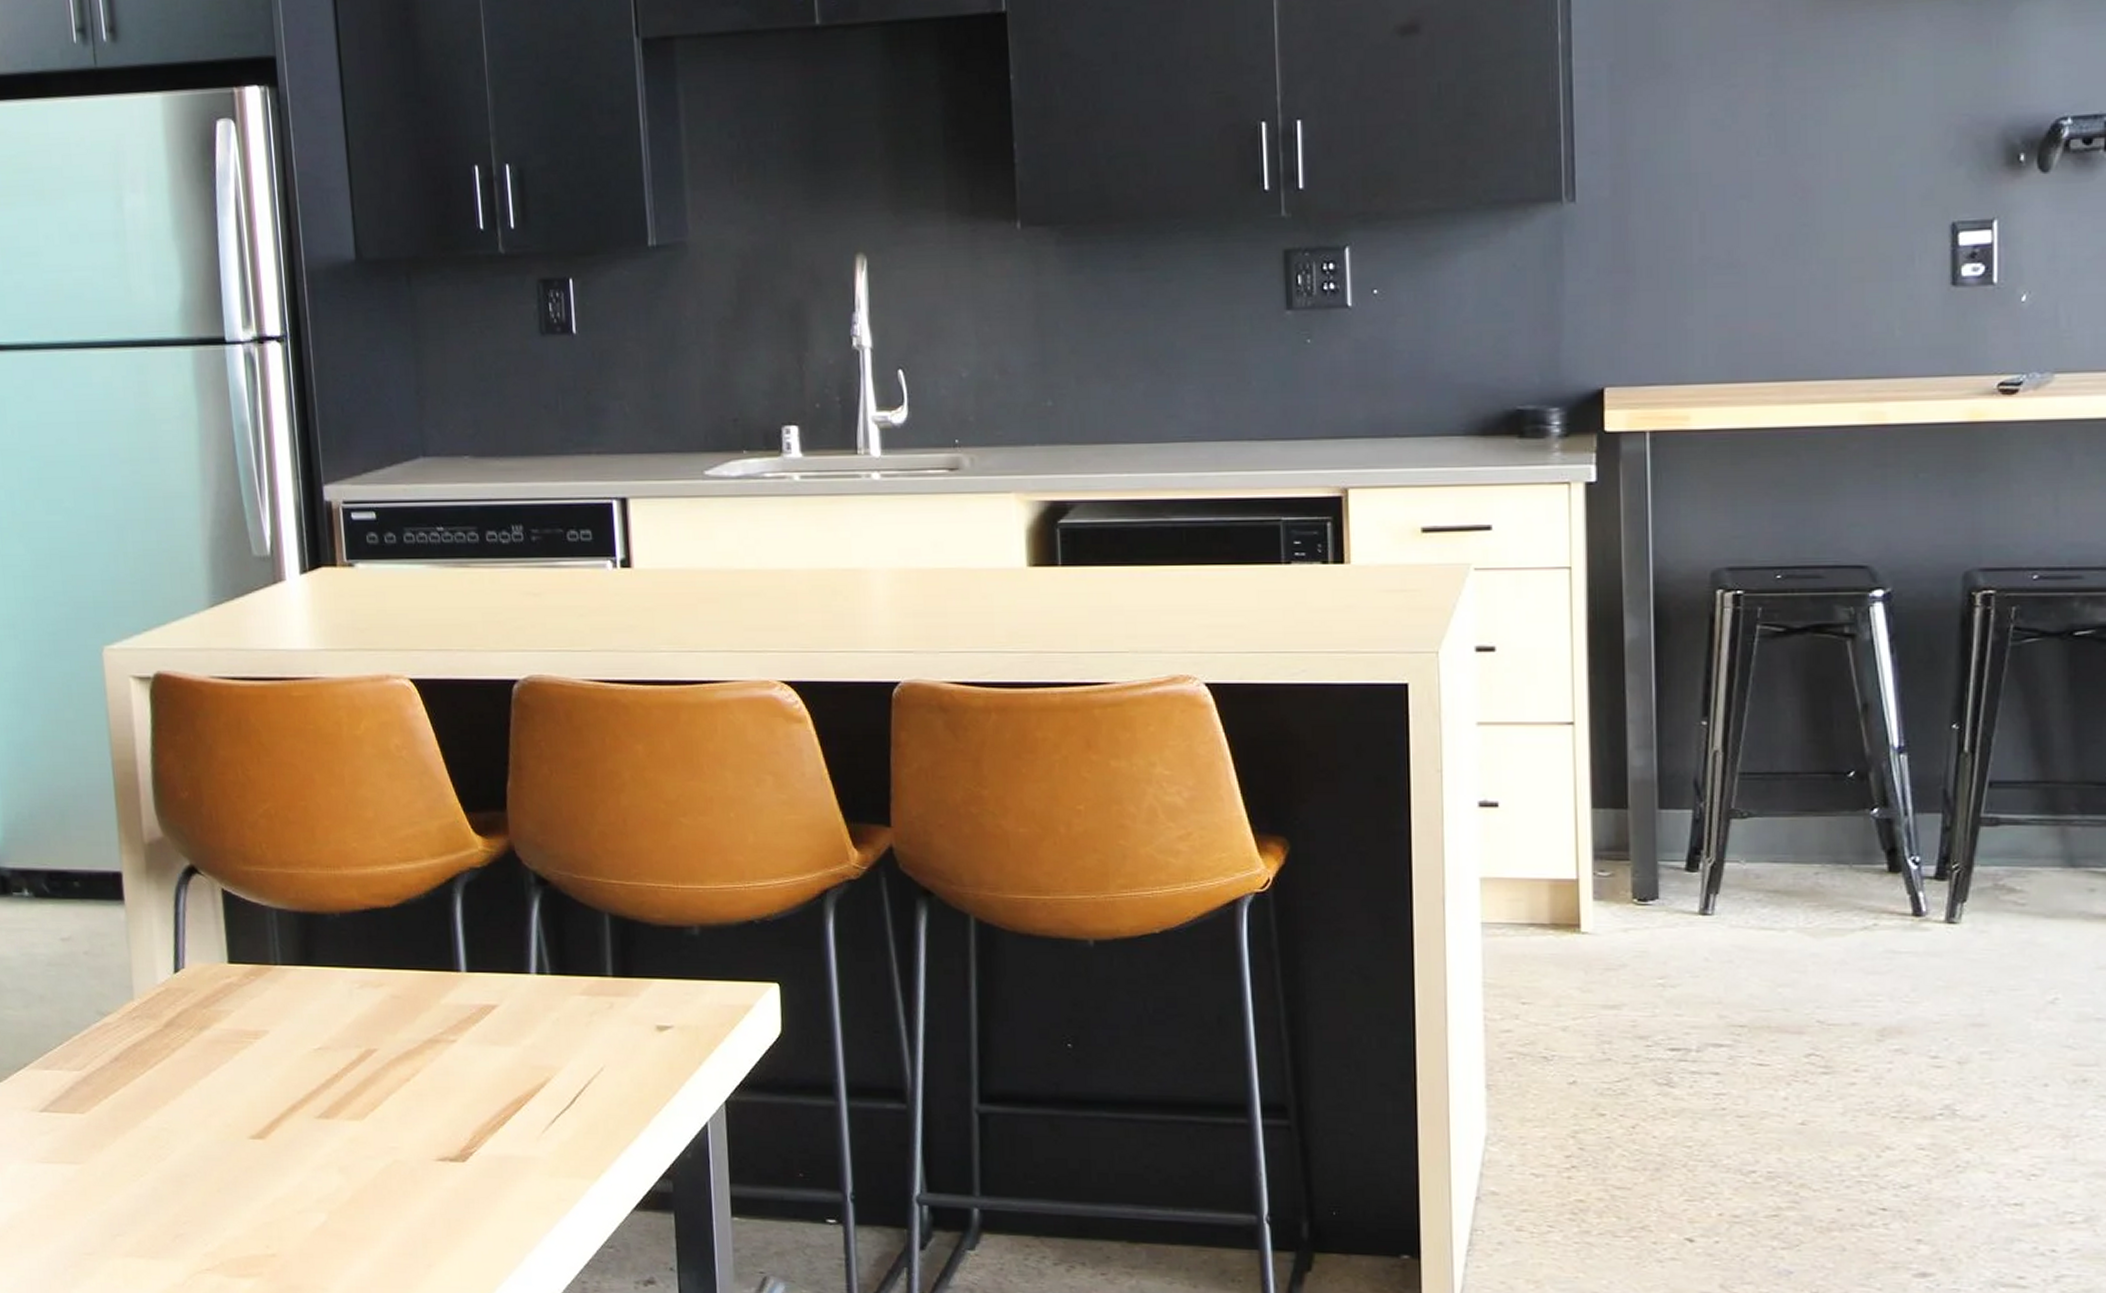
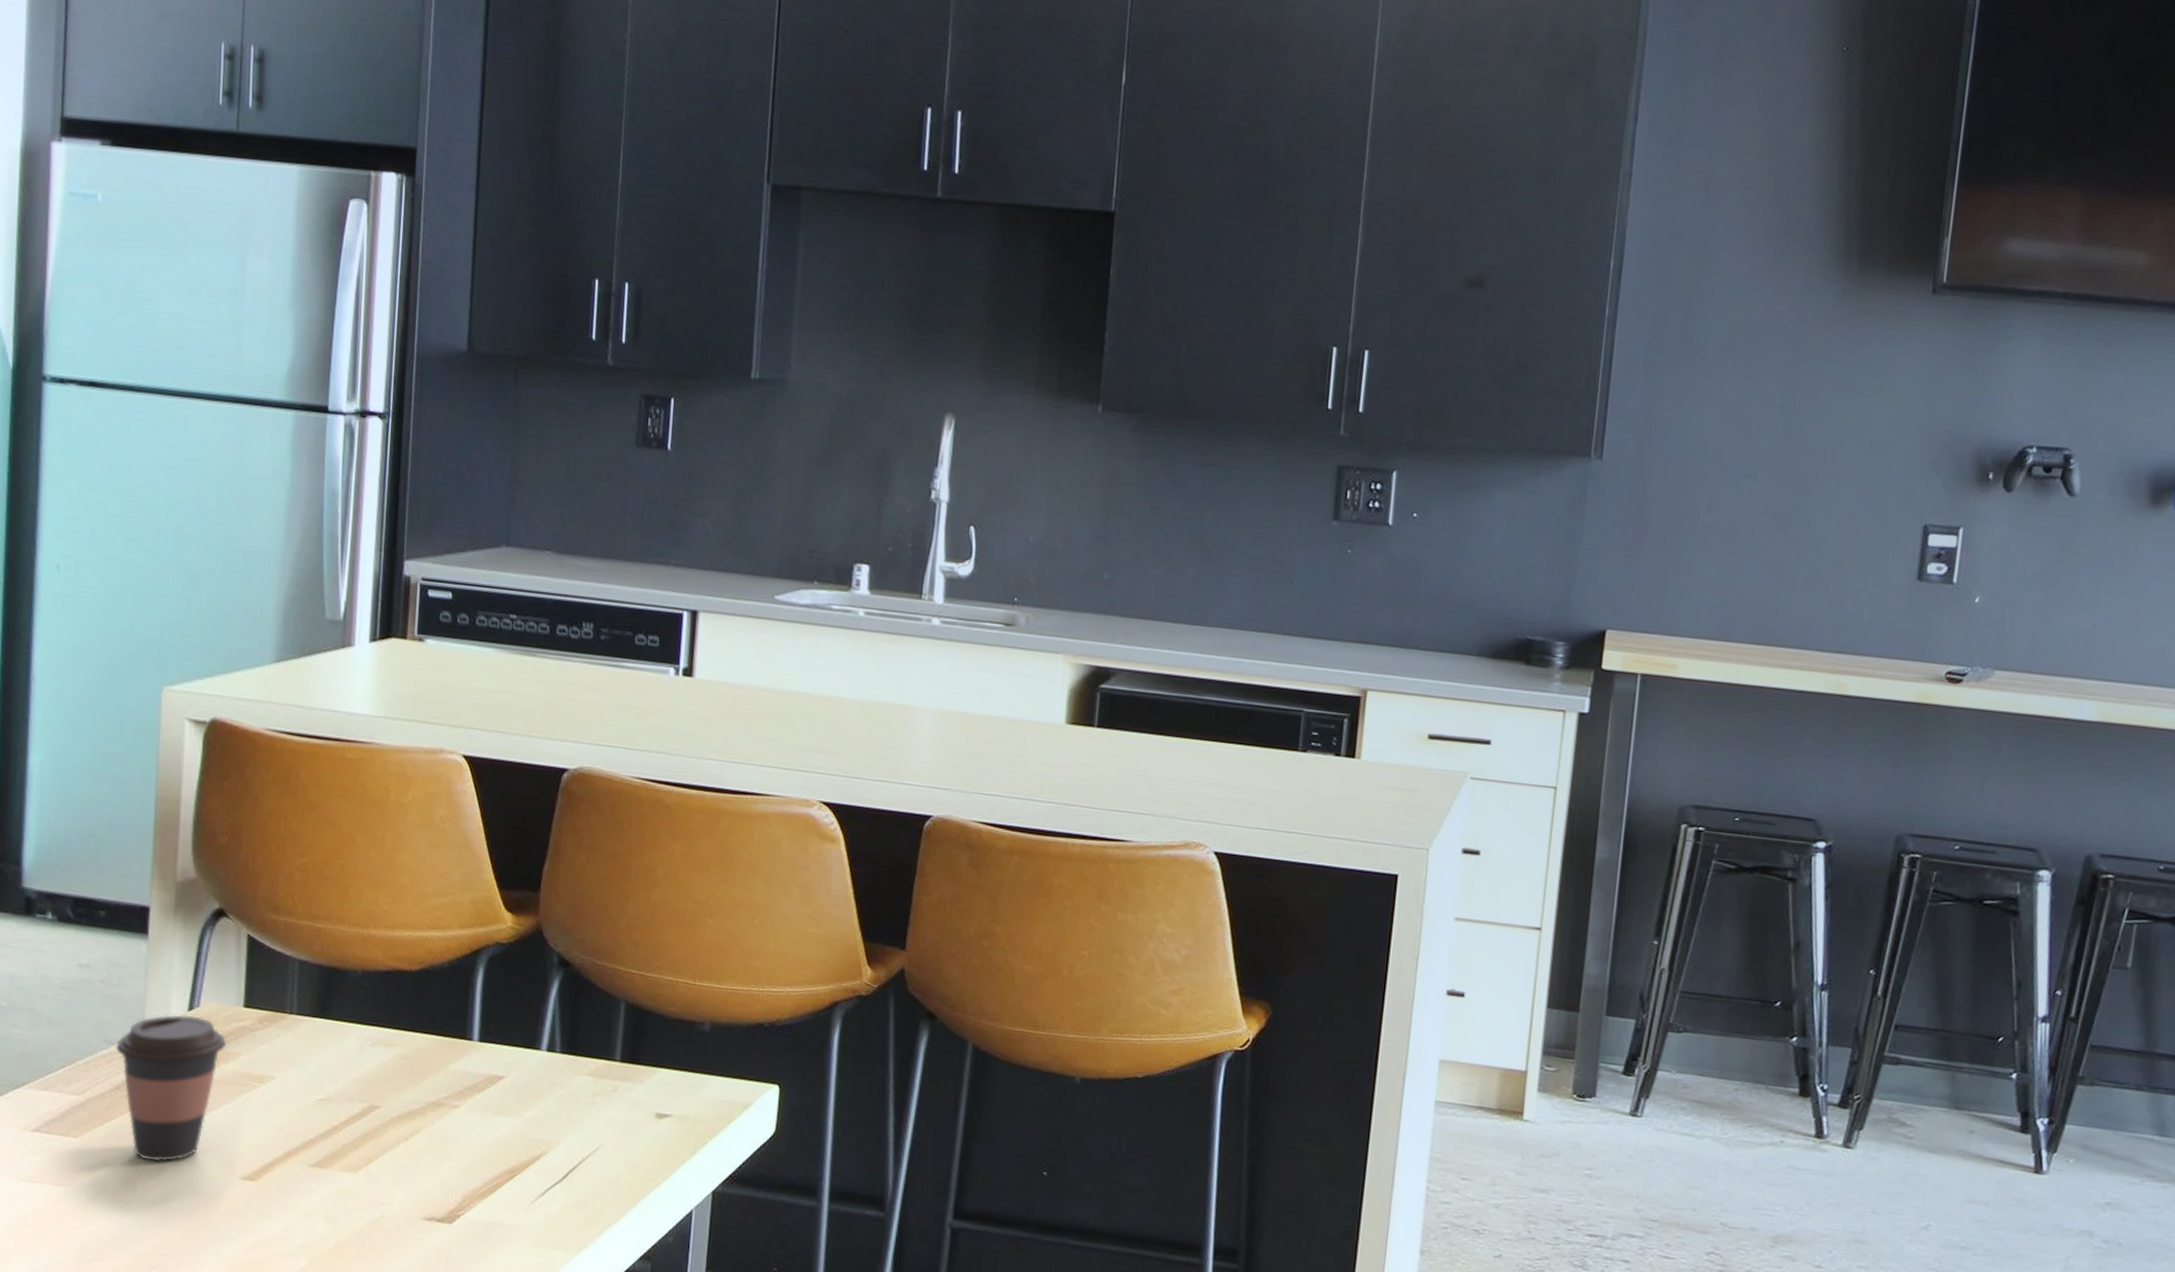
coffee cup: none [108,977,217,1130] -> present [115,1014,227,1162]

